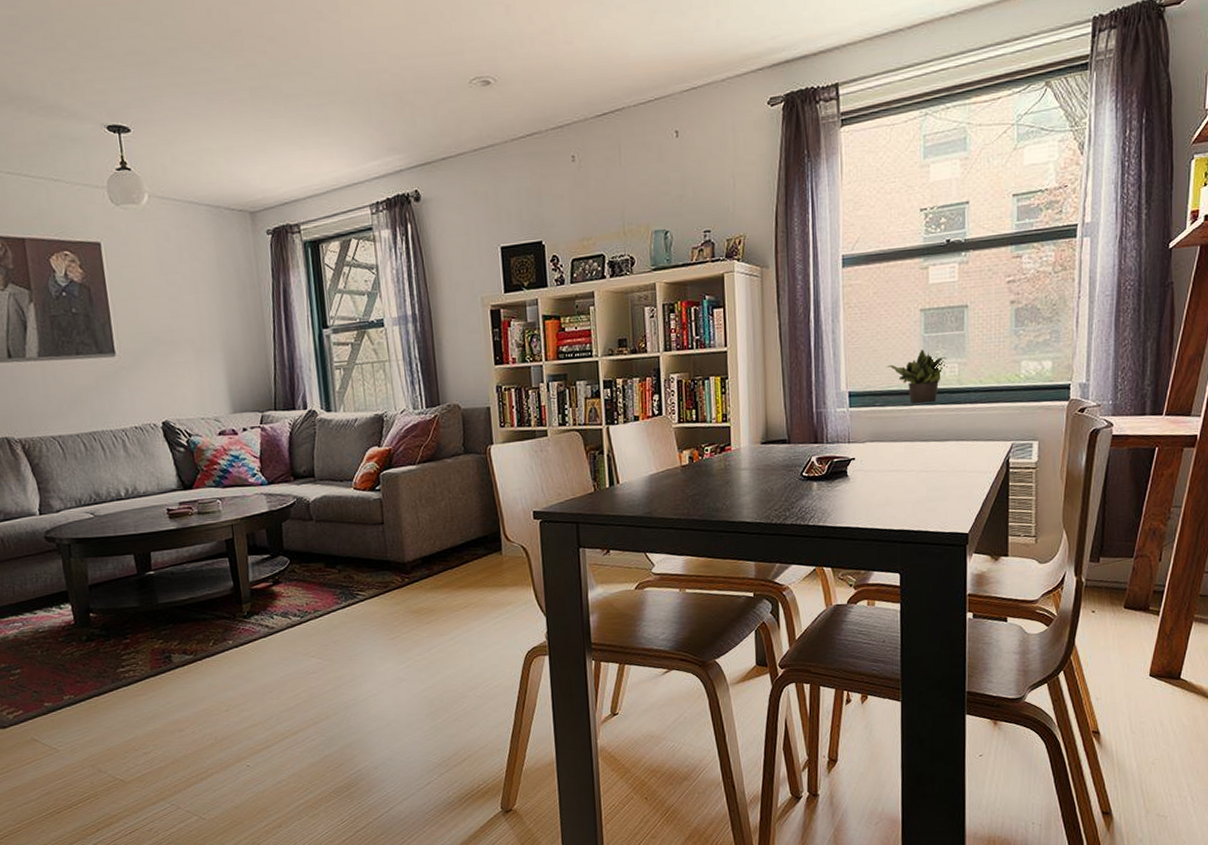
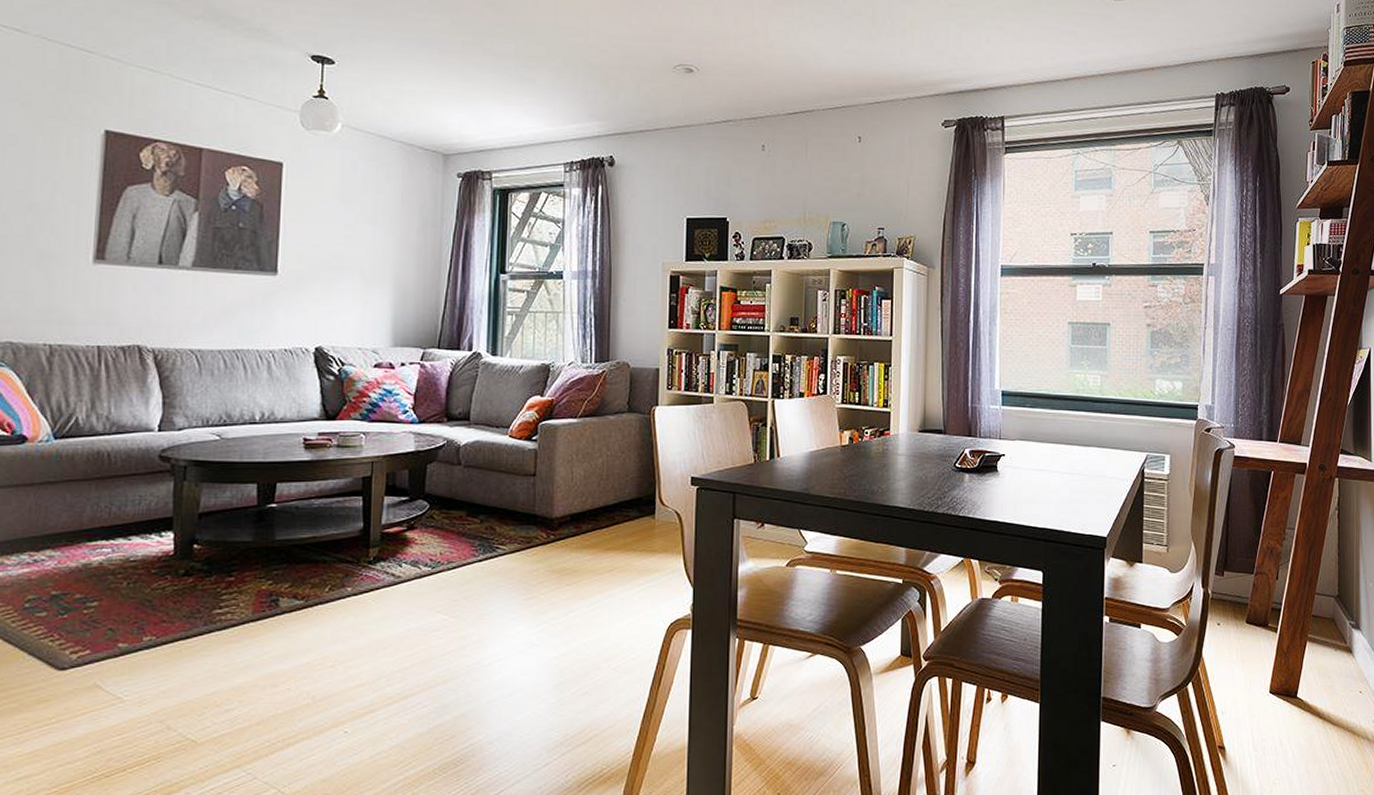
potted plant: present [886,348,948,404] -> none [1037,358,1091,409]

